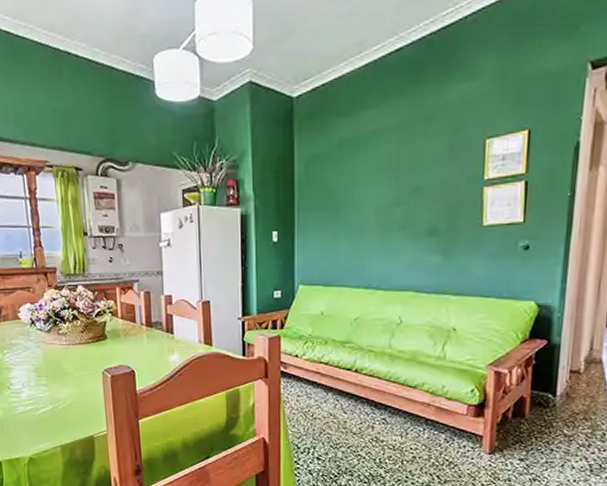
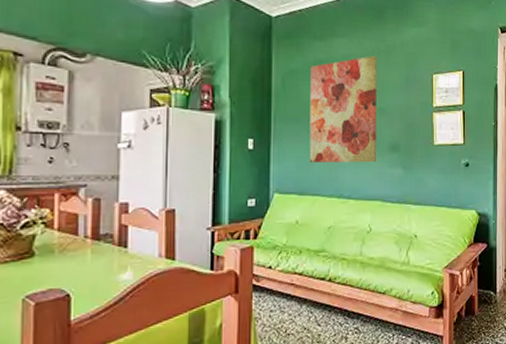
wall art: none [334,126,413,252] -> present [309,56,377,163]

